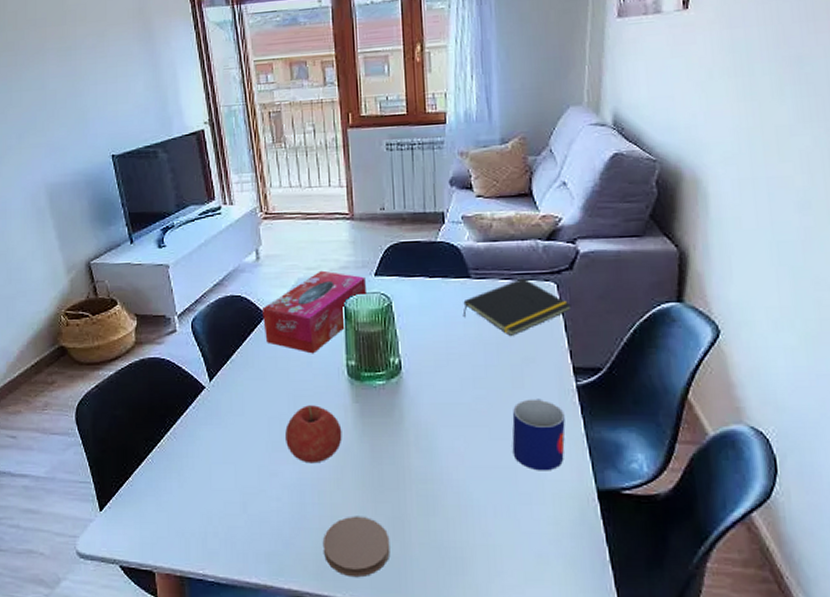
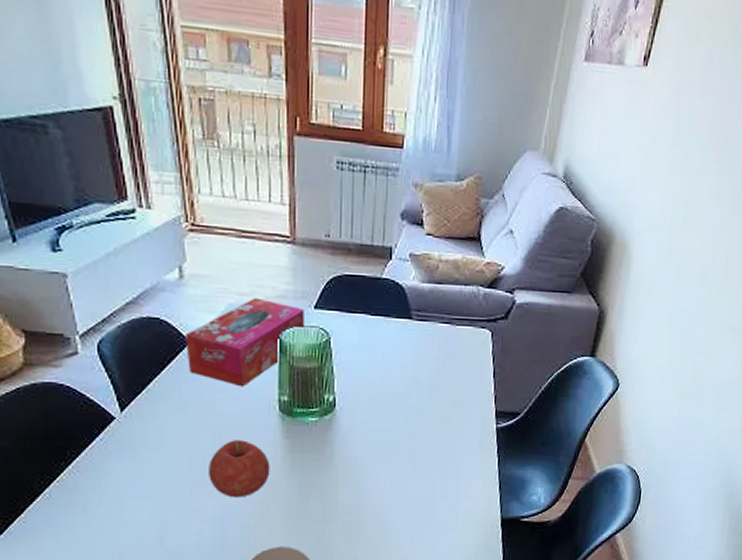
notepad: present [462,278,572,336] -> none [400,323,502,379]
mug: present [512,399,565,471] -> none [433,438,483,503]

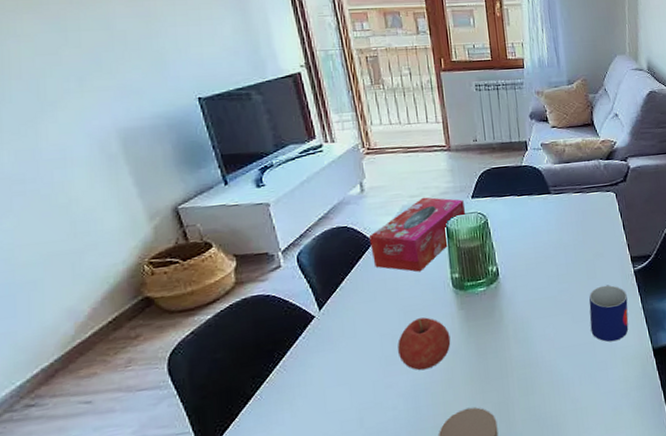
mug: none [433,438,483,503] -> present [589,284,629,342]

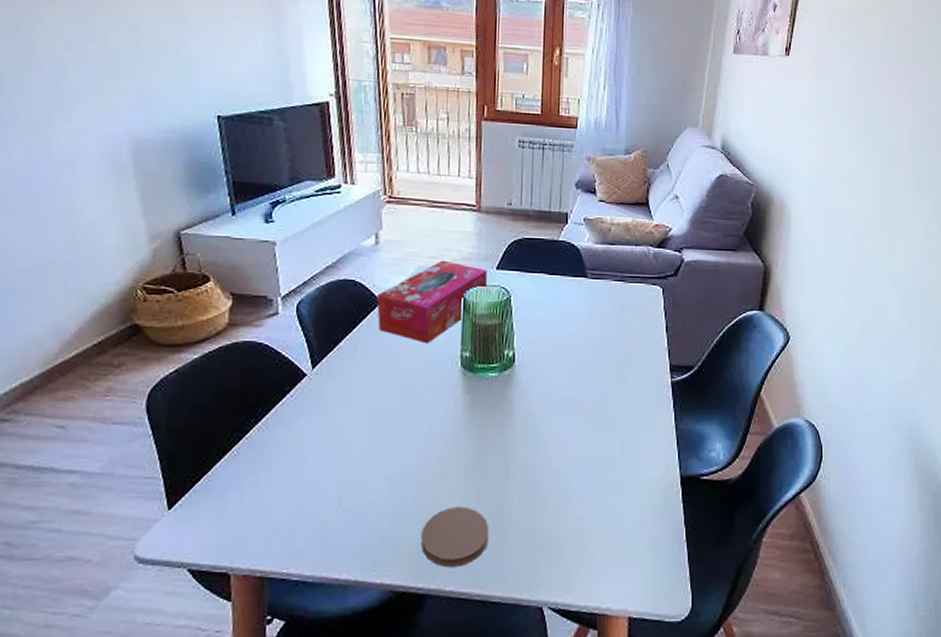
fruit: present [398,317,451,371] -> none [391,396,451,455]
mug: present [589,284,629,342] -> none [611,393,659,460]

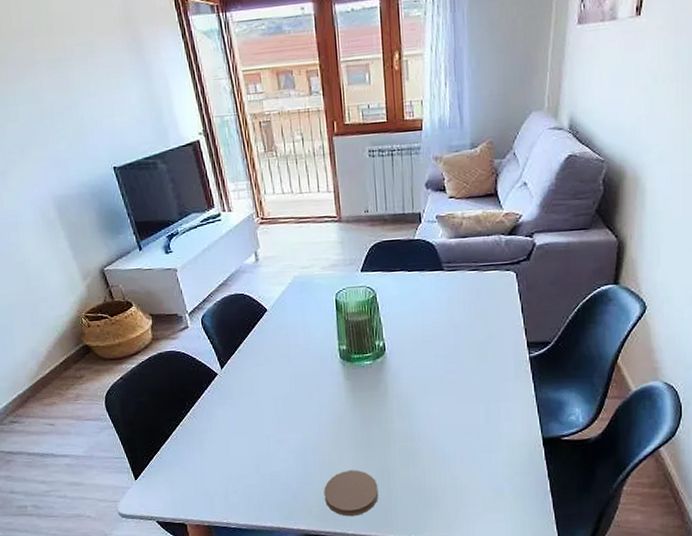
tissue box: present [377,260,488,344] -> none [264,268,355,342]

